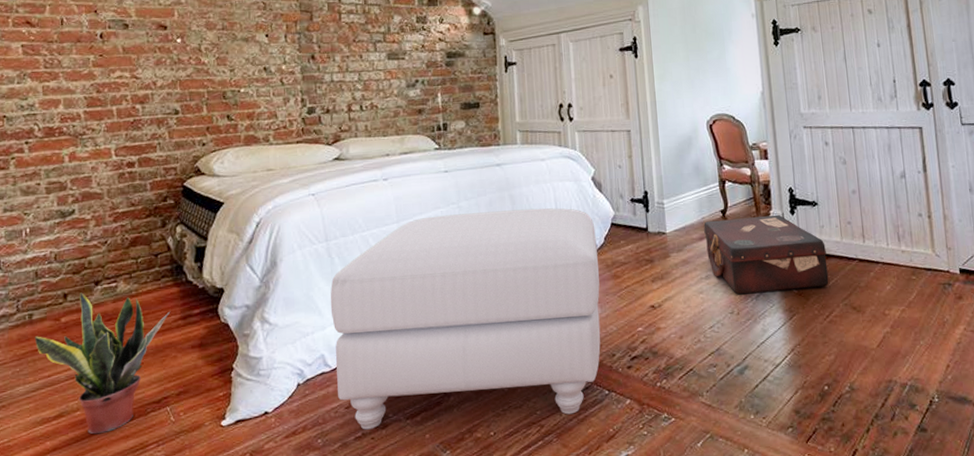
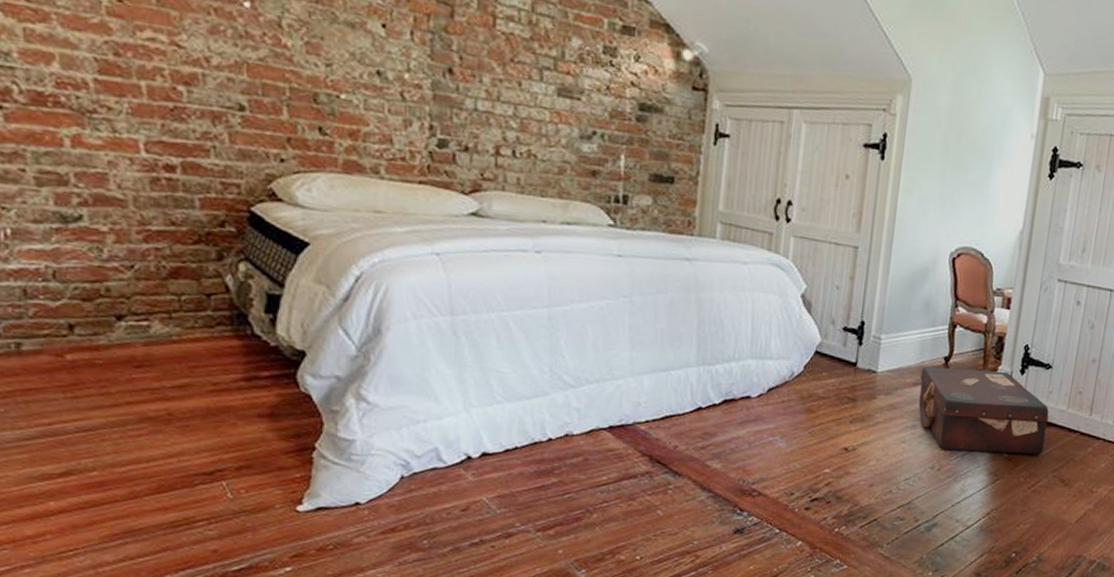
potted plant: present [34,292,170,435] -> none [25,326,228,501]
ottoman: present [330,208,601,430] -> none [450,307,796,549]

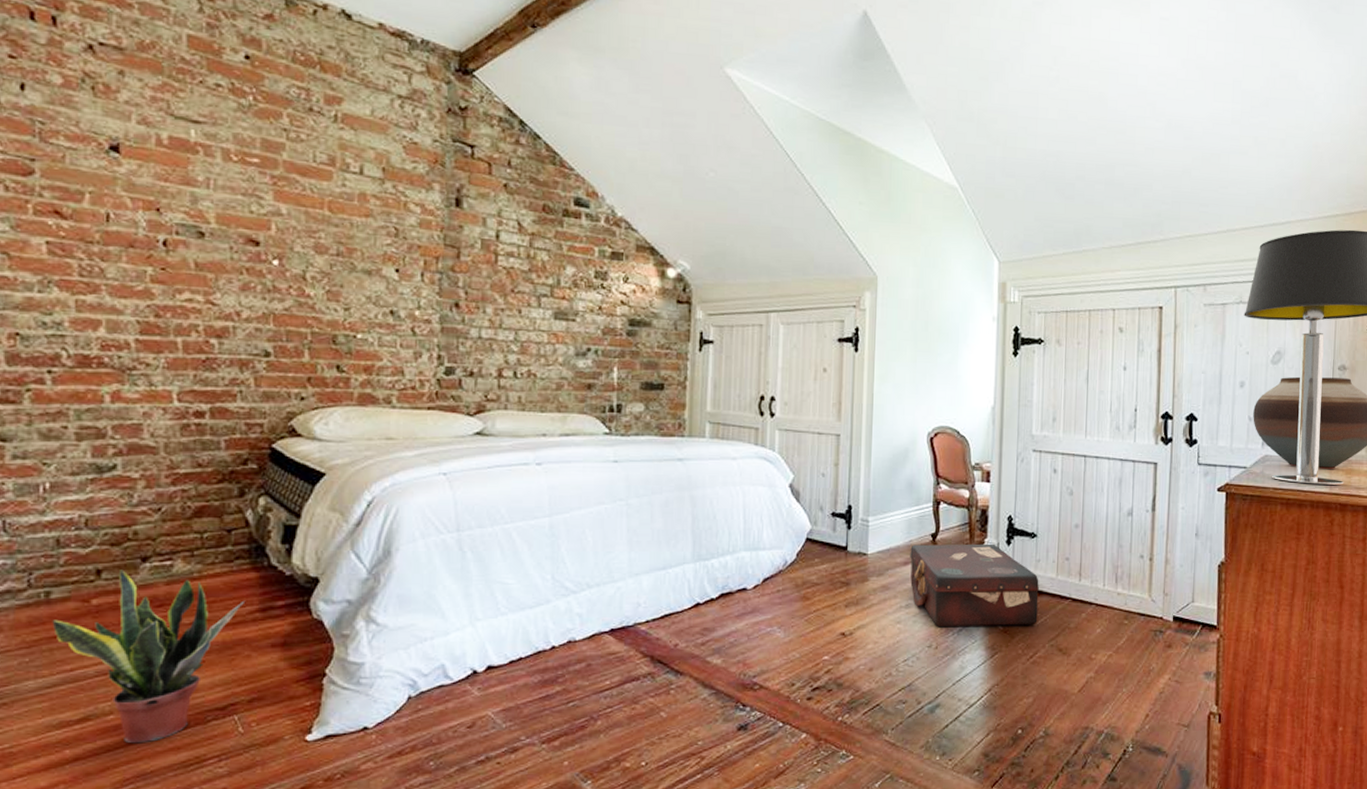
potted plant: none [25,326,228,501] -> present [52,569,244,744]

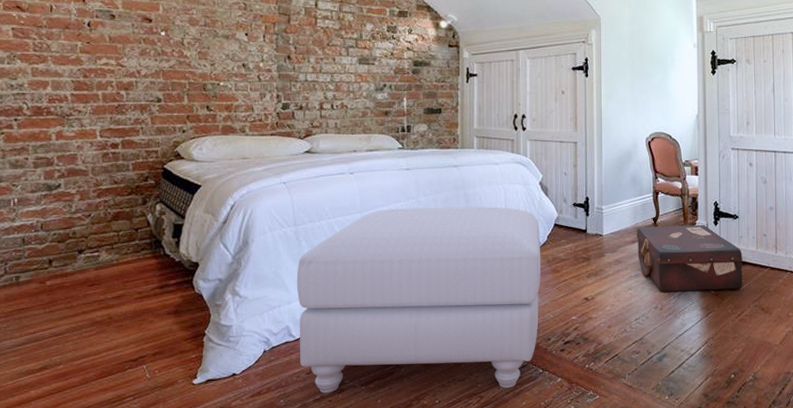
potted plant: present [52,569,244,744] -> none [20,259,148,386]
ottoman: none [457,512,787,753] -> present [296,207,541,393]

